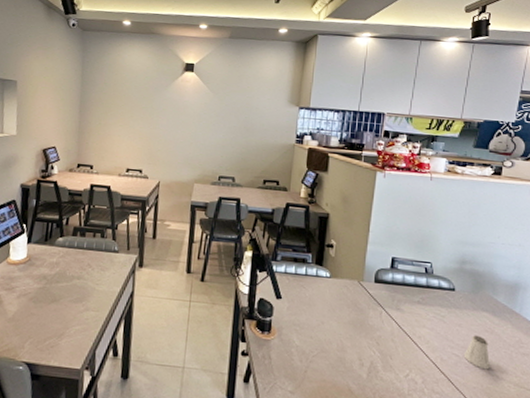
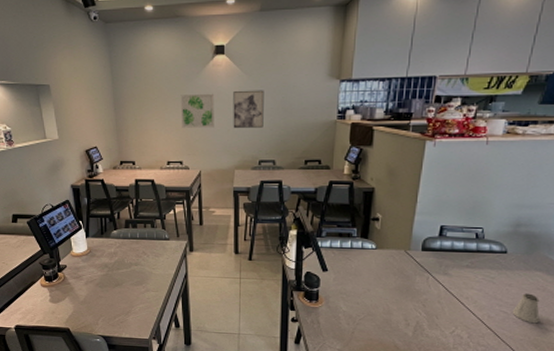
wall art: none [145,104,181,140] -> present [180,93,215,128]
wall art: none [196,106,229,144] -> present [233,90,264,128]

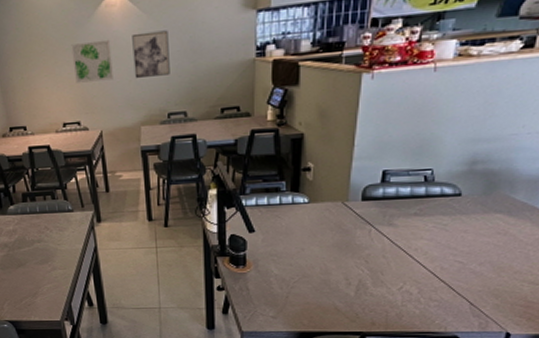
saltshaker: present [512,293,540,324] -> none [468,239,501,272]

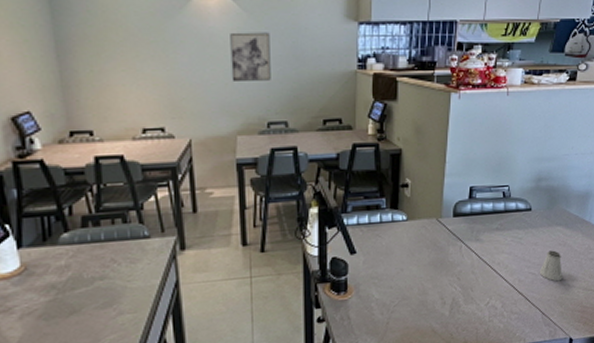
wall art: present [71,39,113,83] -> none [157,35,207,82]
saltshaker: none [468,239,501,272] -> present [539,250,562,282]

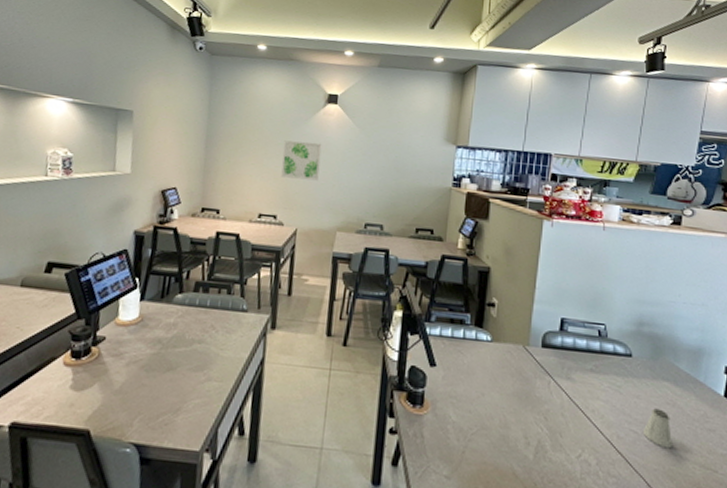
wall art: none [157,35,207,82] -> present [281,140,322,181]
wall art: present [230,32,271,81] -> none [339,143,377,187]

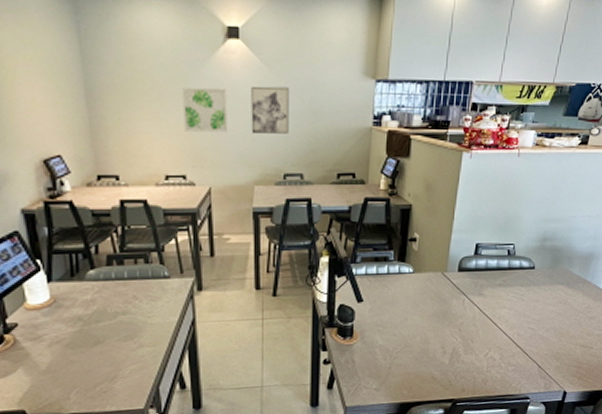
wall art: none [339,143,377,187] -> present [251,86,289,134]
saltshaker: present [642,408,672,449] -> none [538,307,561,338]

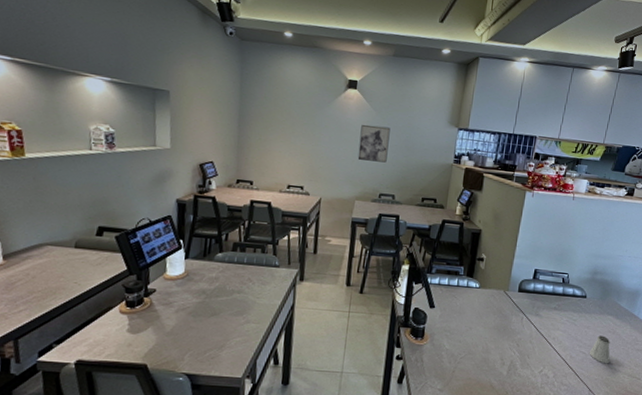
wall art: present [182,87,227,132] -> none [307,121,343,157]
saltshaker: none [538,307,561,338] -> present [589,335,611,364]

